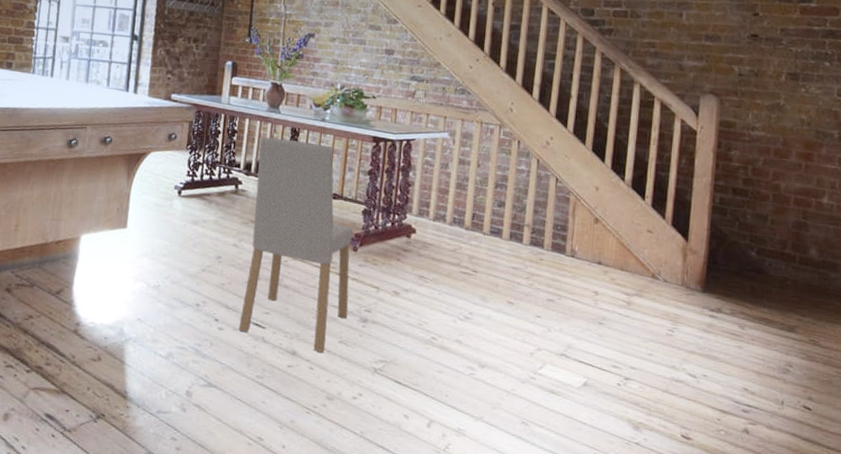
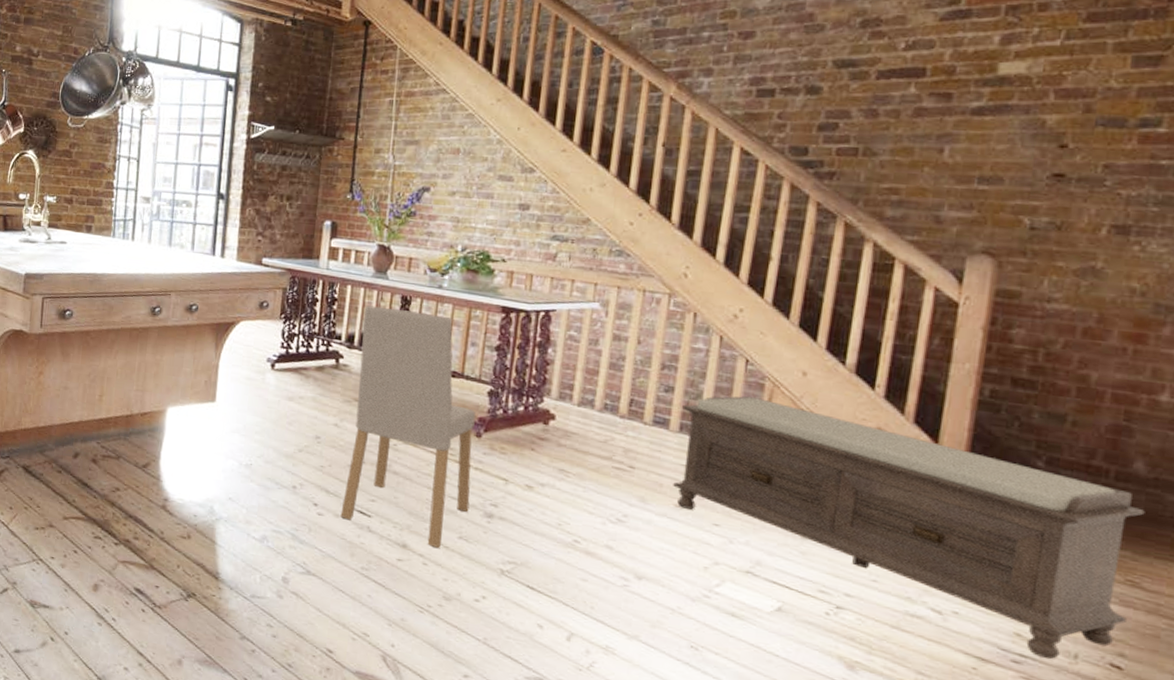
bench: none [506,208,819,407] -> present [673,396,1145,660]

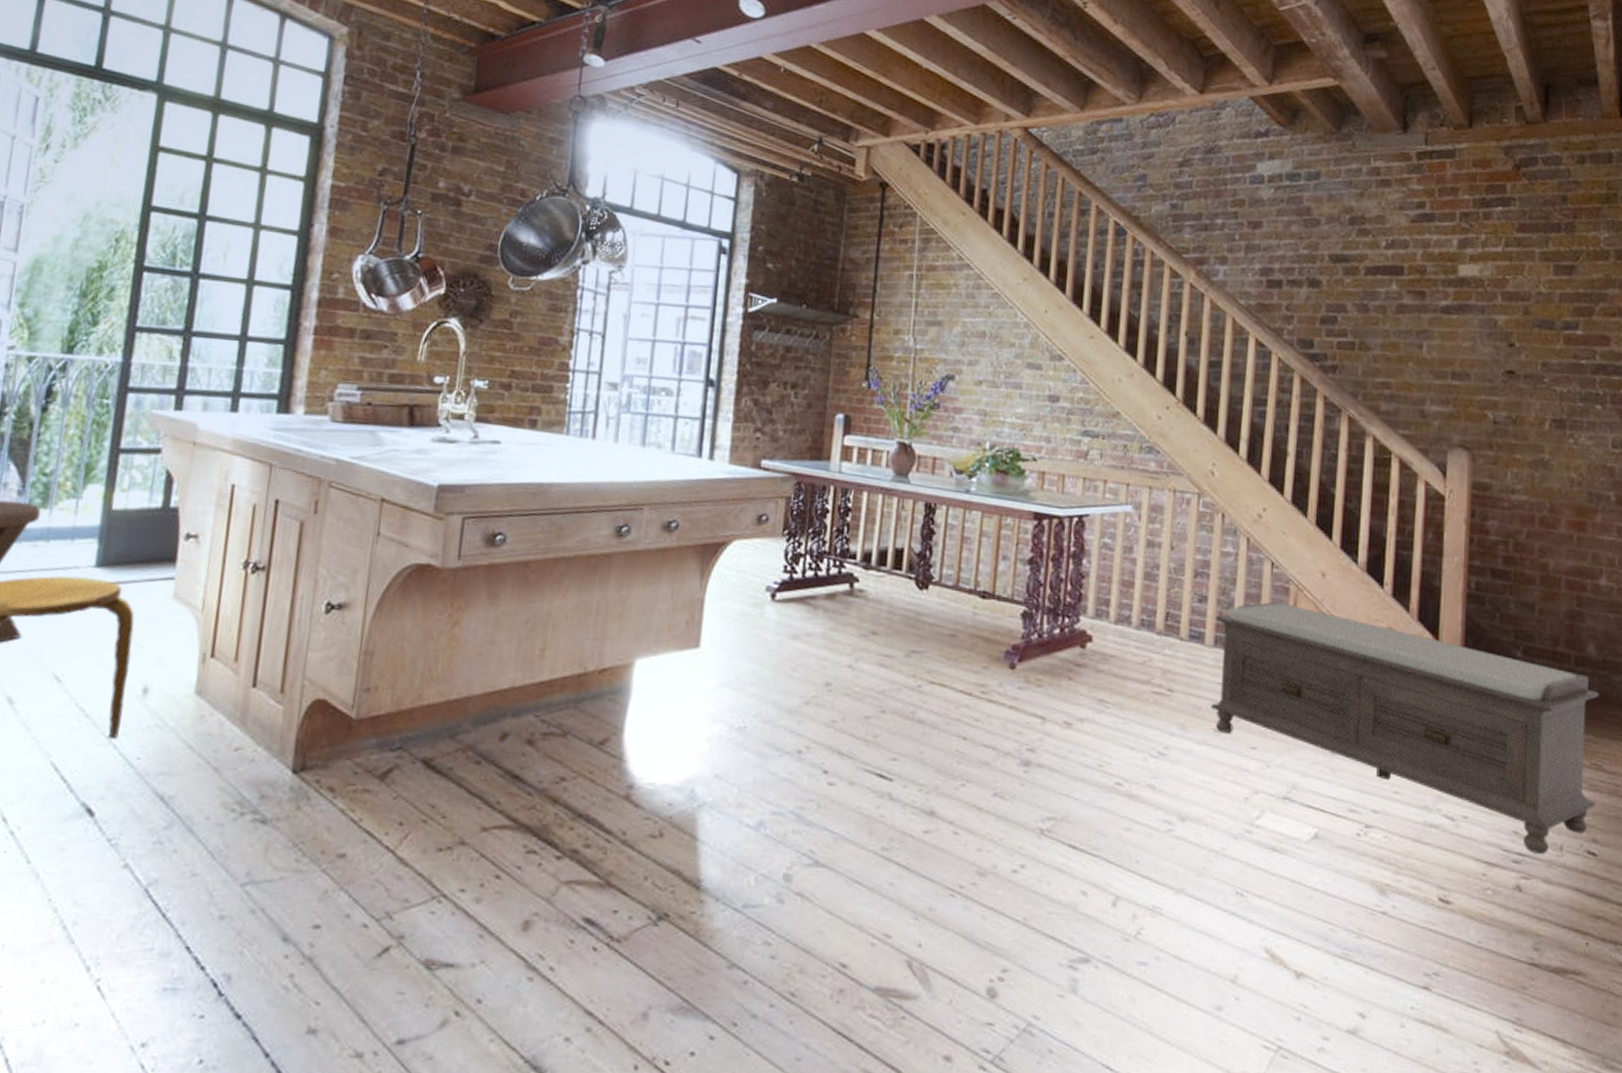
dining chair: present [340,305,476,548] -> none [856,515,1009,810]

